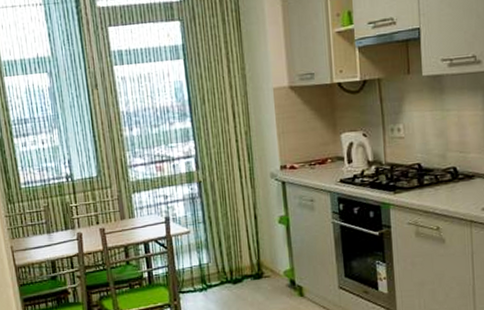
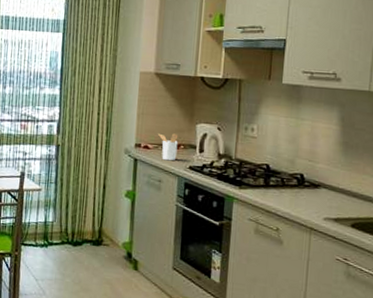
utensil holder: none [303,147,325,178] -> present [158,133,178,161]

